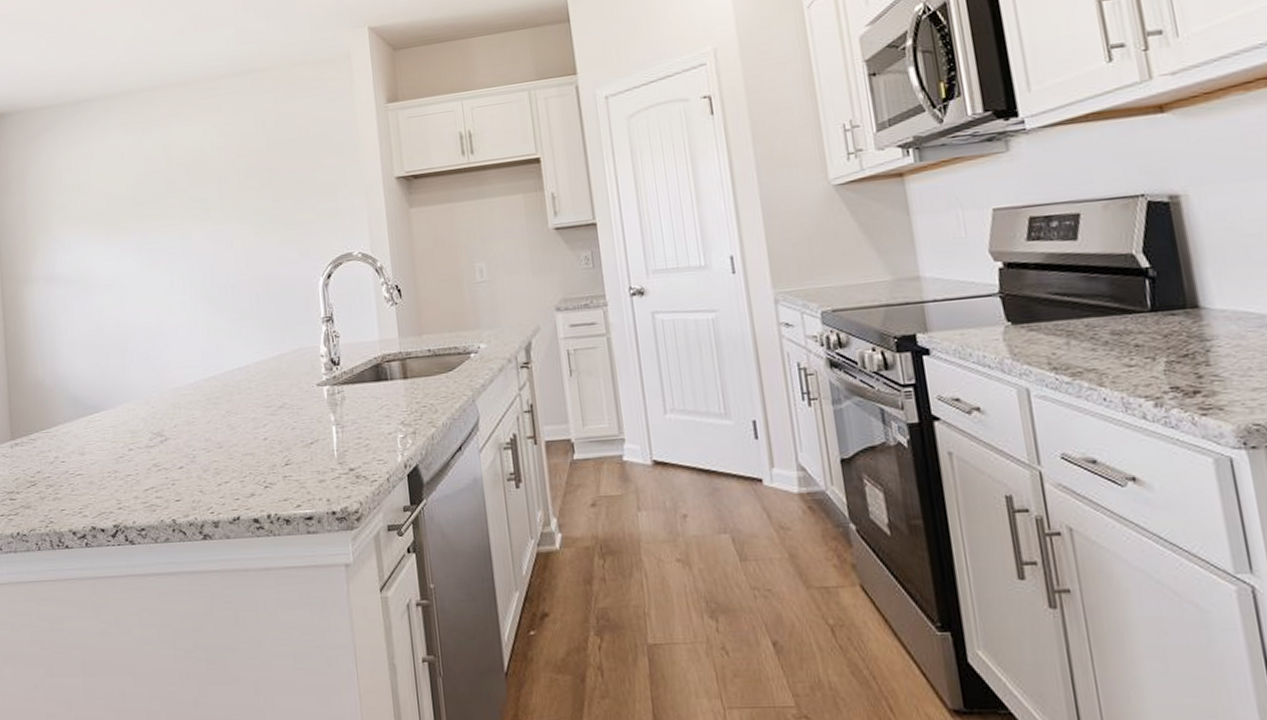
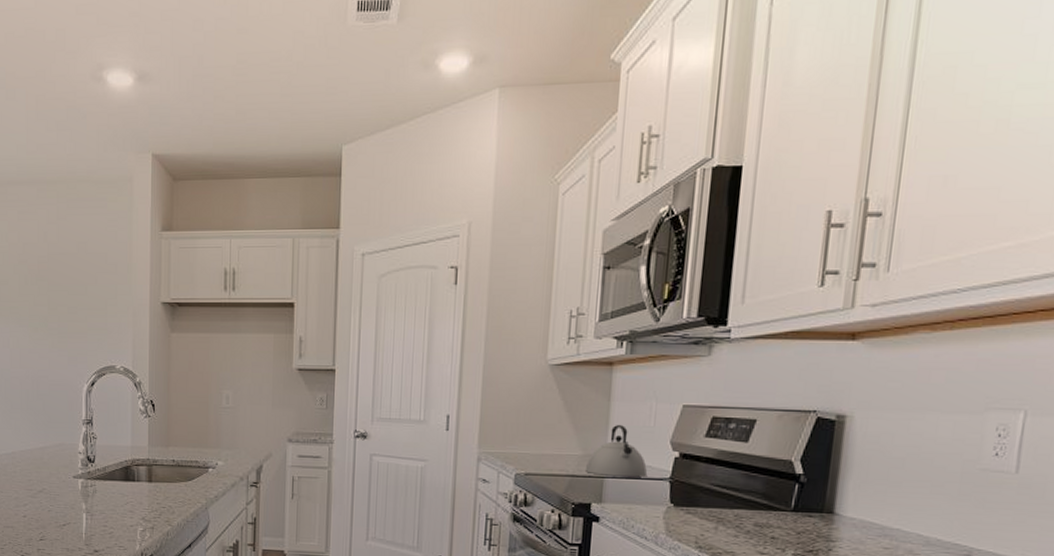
kettle: none [899,239,973,301] -> present [584,424,648,477]

